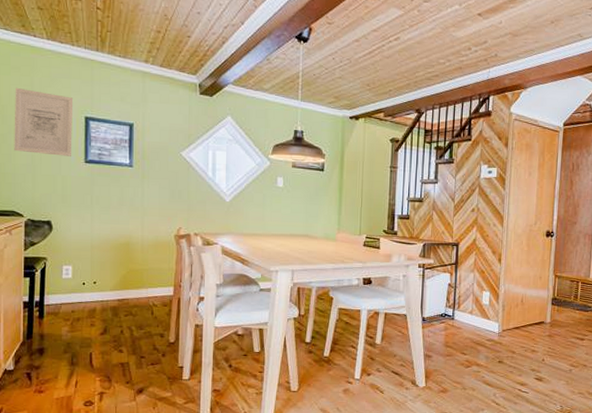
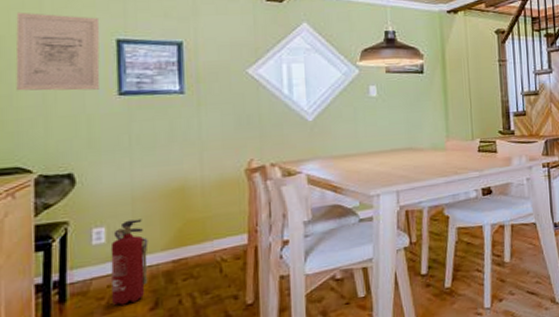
fire extinguisher: none [74,263,102,327] -> present [110,219,149,306]

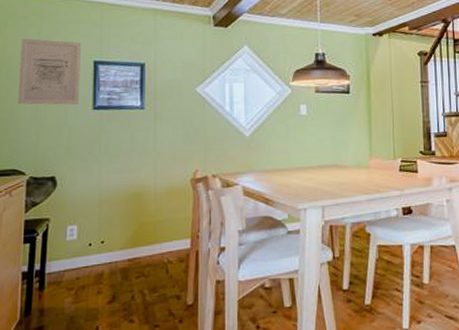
fire extinguisher: present [110,219,149,306] -> none [78,220,110,297]

